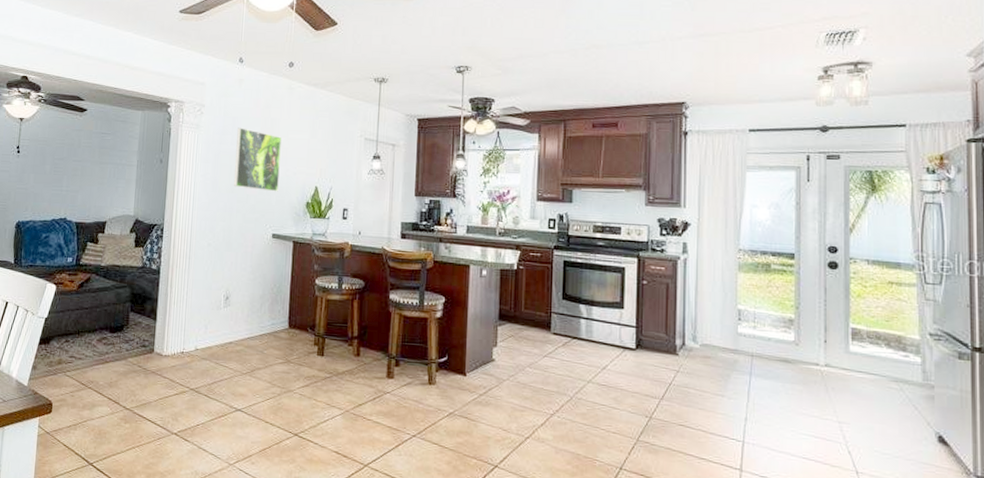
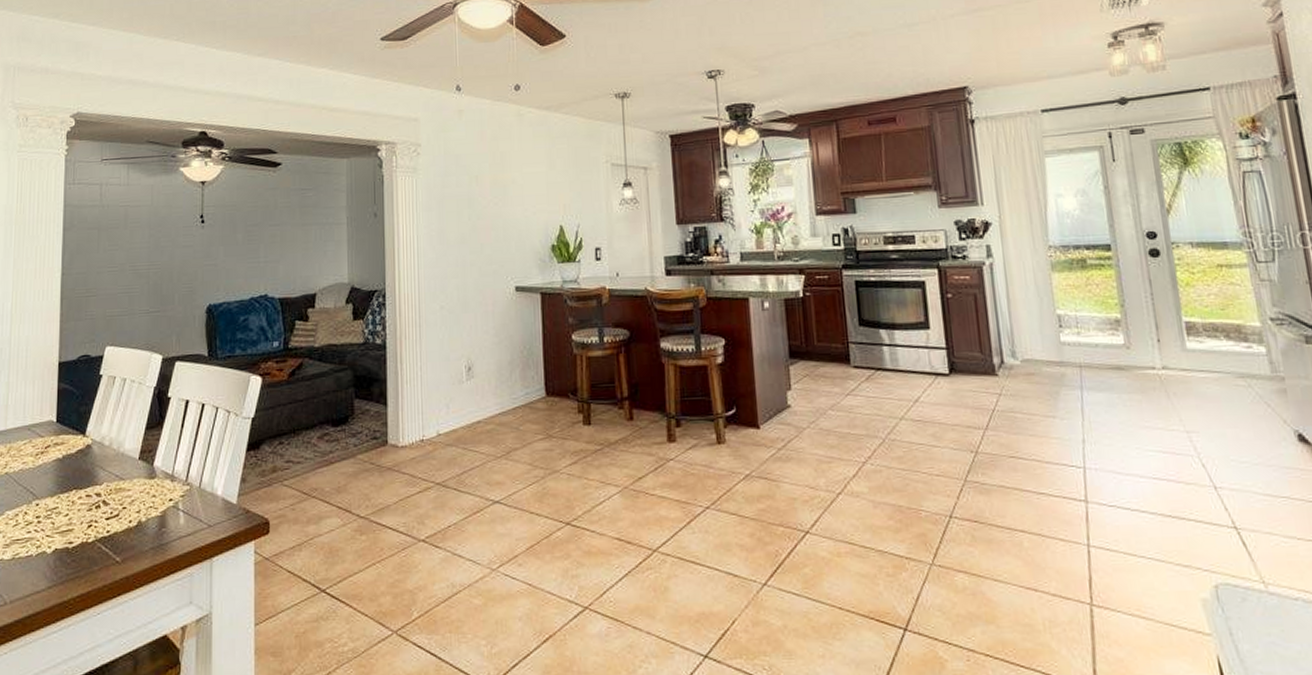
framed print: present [234,127,281,192] -> none [462,166,517,238]

